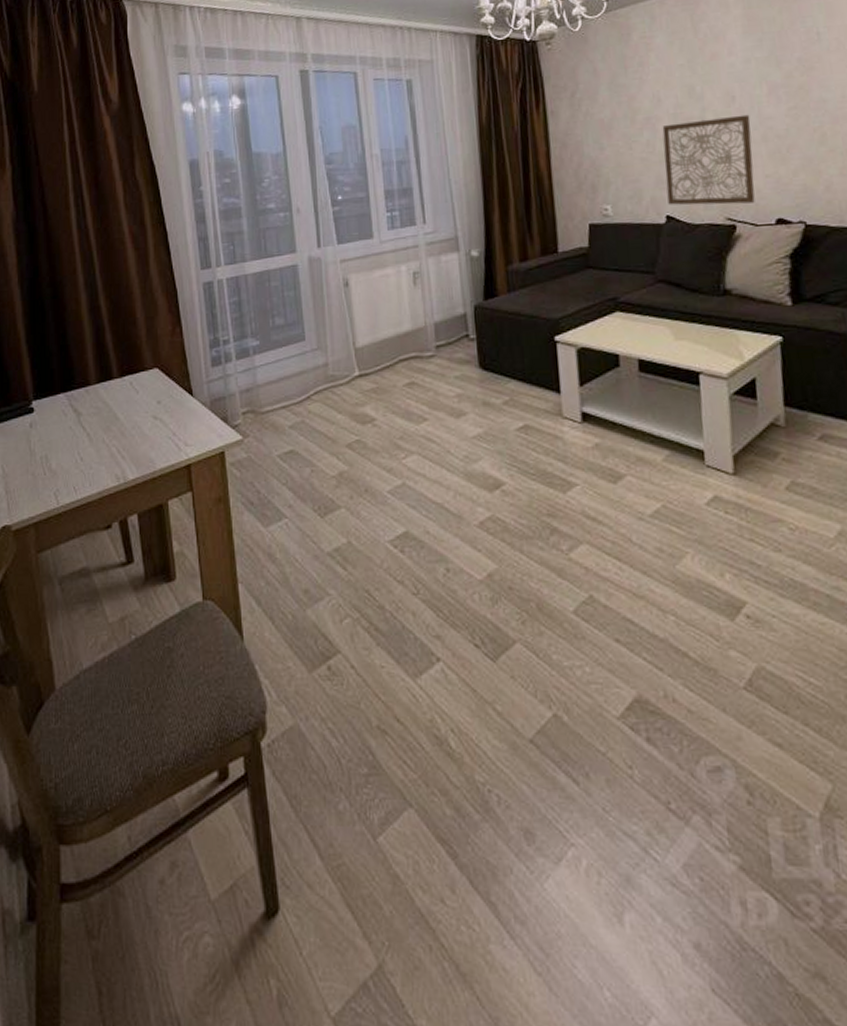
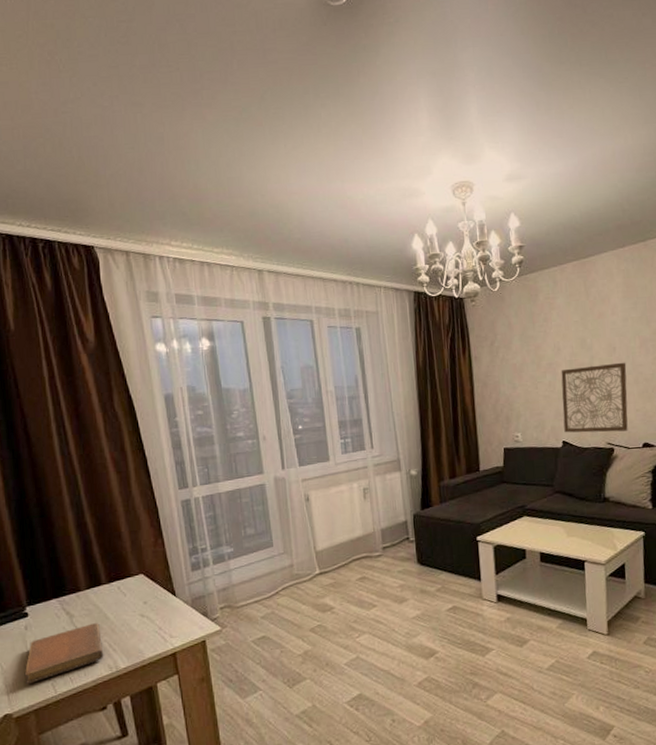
notebook: none [26,424,112,491] -> present [24,623,104,684]

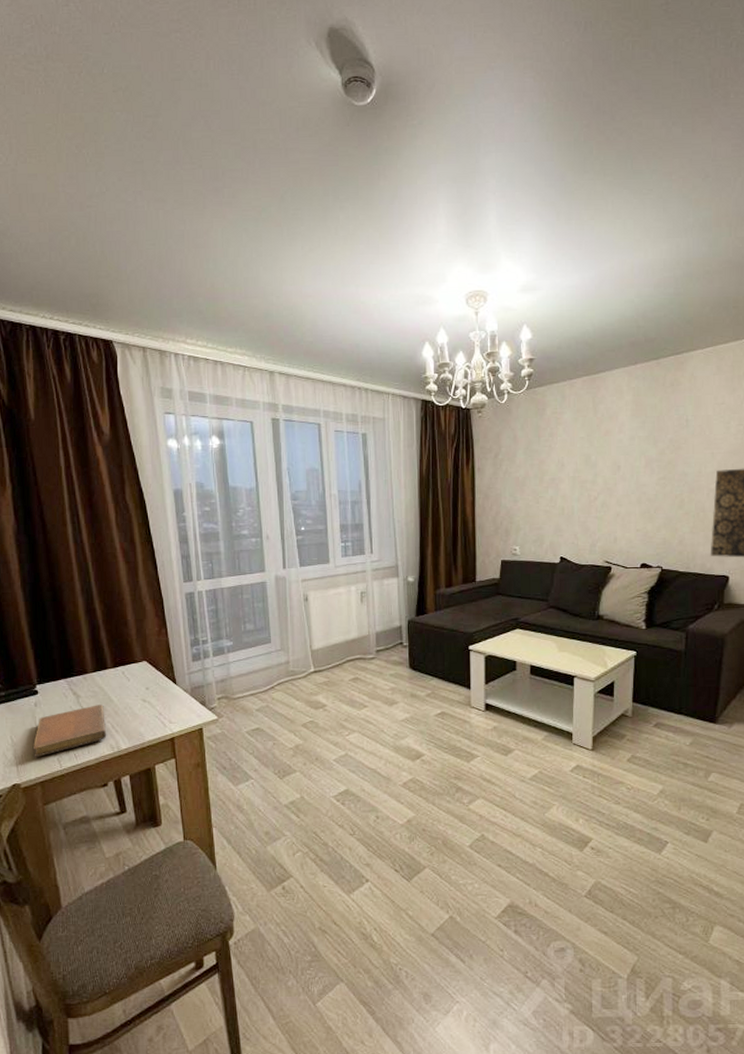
wall art: present [561,362,628,433] -> none [562,481,630,551]

